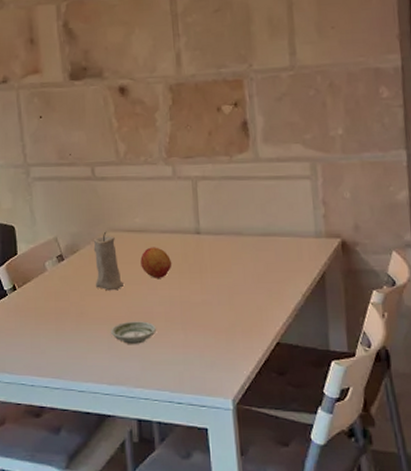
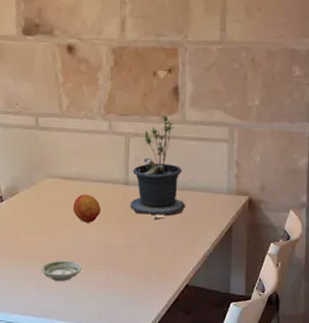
candle: present [93,231,123,291] -> none [30,177,56,232]
potted plant: none [203,154,268,272] -> present [130,115,186,221]

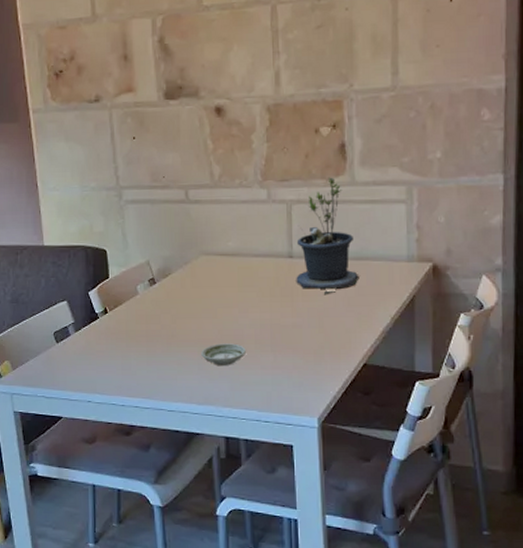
fruit: present [73,194,101,223] -> none [232,270,264,302]

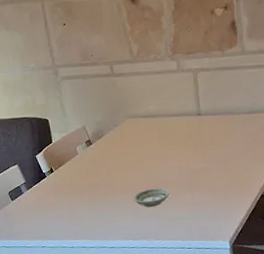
potted plant: present [296,177,359,295] -> none [203,48,253,144]

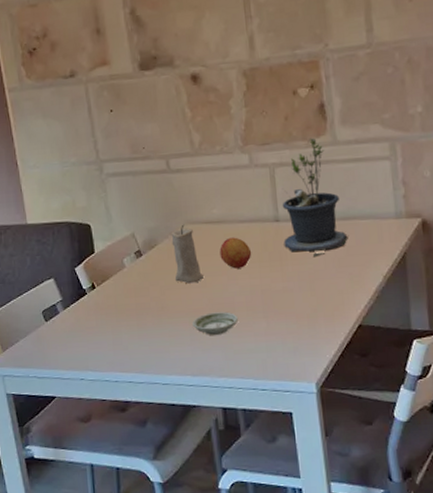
candle: none [115,118,142,166] -> present [171,224,203,284]
fruit: none [154,128,180,154] -> present [220,237,252,269]
potted plant: none [203,48,253,144] -> present [282,138,348,258]

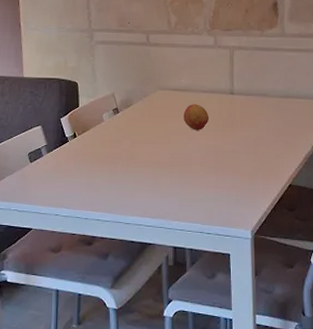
candle: present [171,224,203,284] -> none [144,89,168,140]
saucer: present [193,311,239,335] -> none [155,165,194,184]
potted plant: present [282,138,348,258] -> none [236,29,287,126]

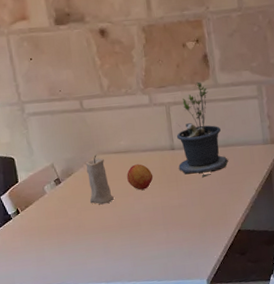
candle: none [144,89,168,140] -> present [85,154,114,205]
potted plant: none [236,29,287,126] -> present [176,82,228,178]

